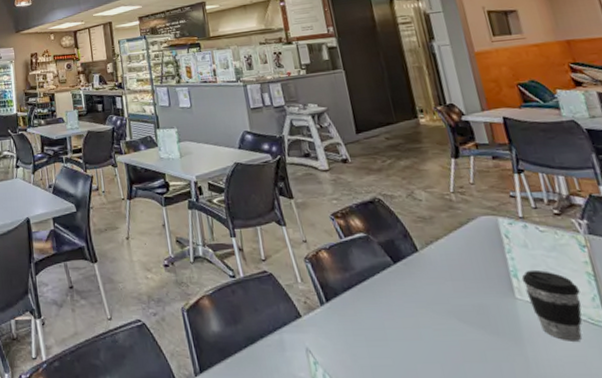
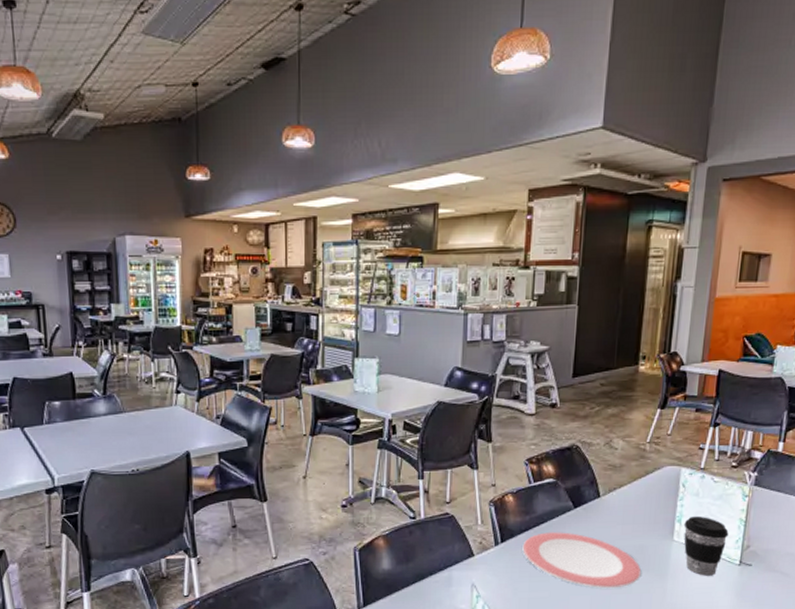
plate: none [349,290,492,356] -> present [522,532,642,589]

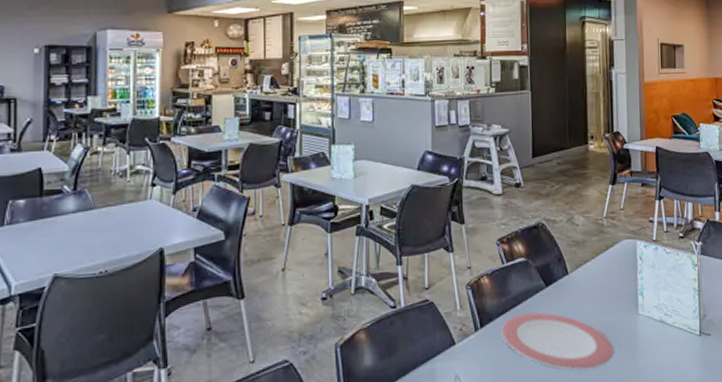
coffee cup: present [683,515,729,576] -> none [646,287,686,349]

